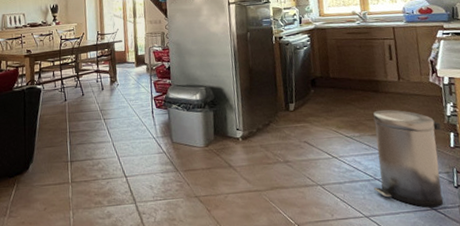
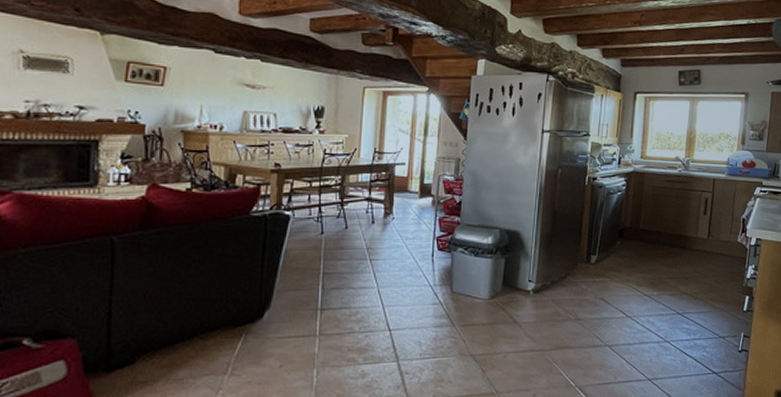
pedal bin: present [372,109,444,208] -> none [661,268,739,372]

